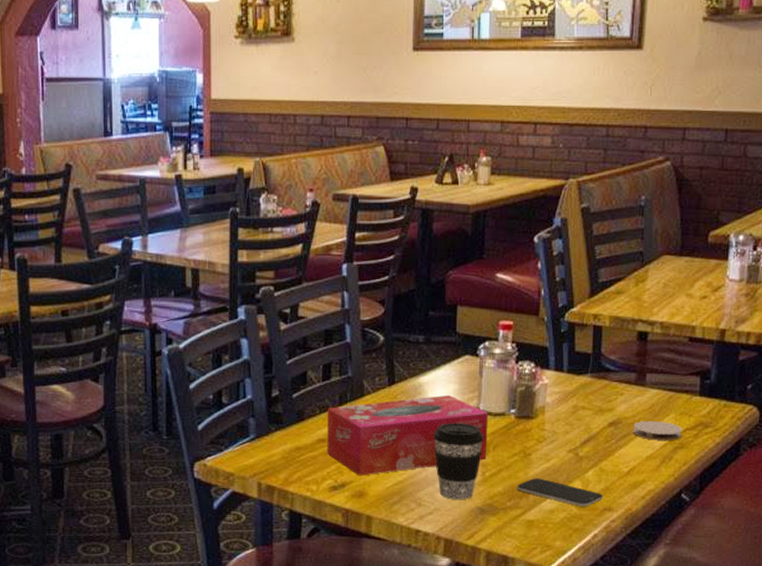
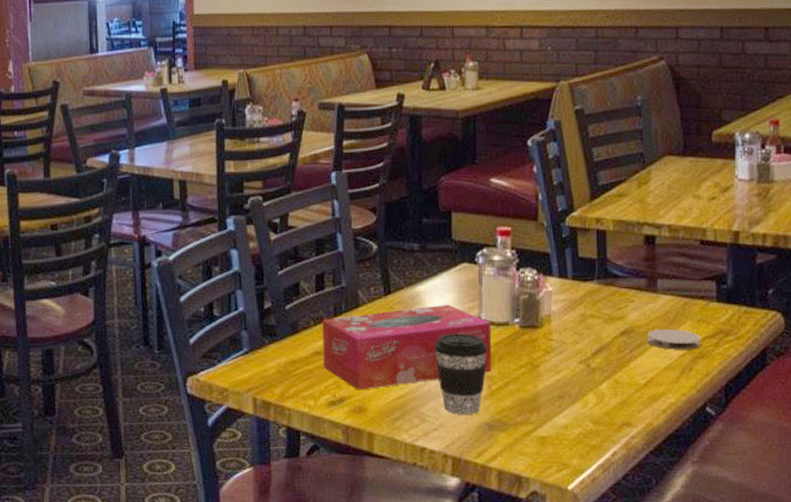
smartphone: present [517,478,604,507] -> none [526,391,621,422]

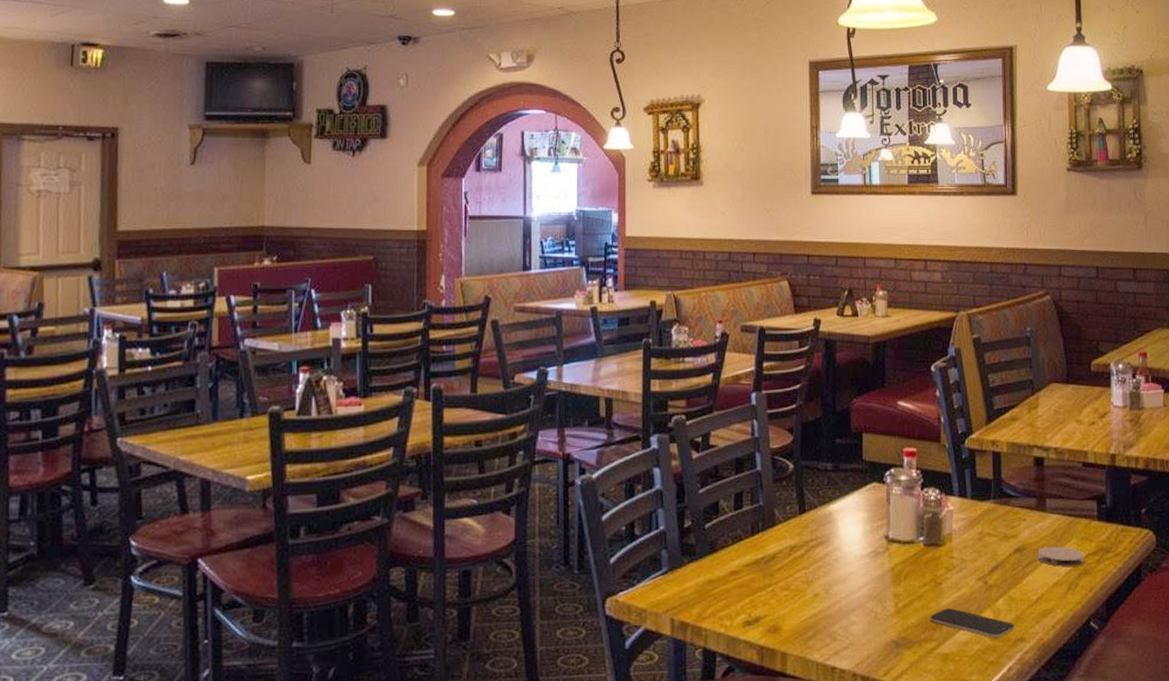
tissue box: present [322,304,492,390] -> none [740,522,899,610]
coffee cup: present [434,333,488,414] -> none [845,552,895,633]
smartphone: none [526,391,621,422] -> present [930,608,1015,638]

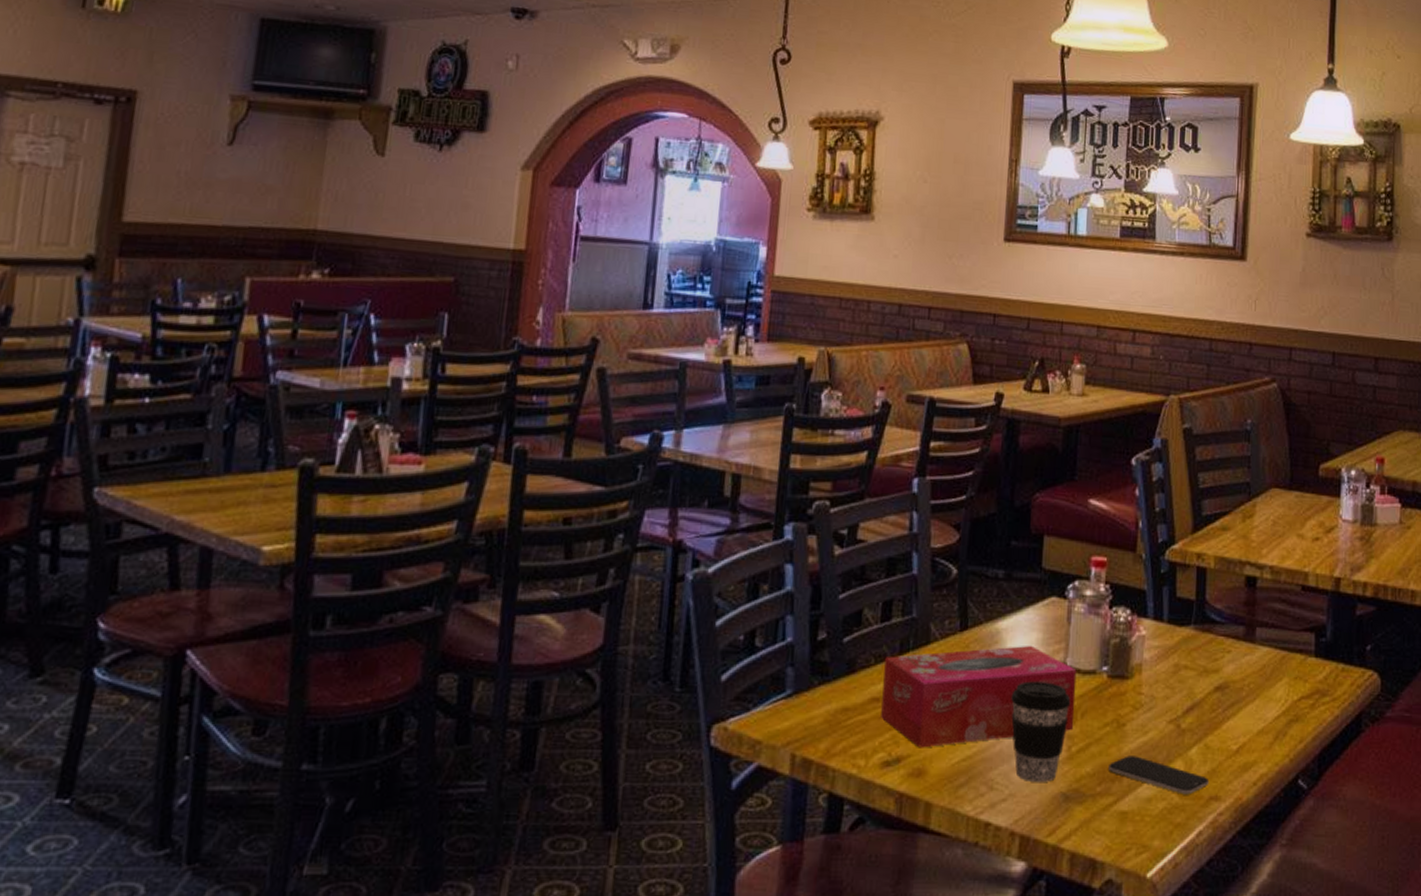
tissue box: none [740,522,899,610] -> present [881,645,1077,748]
coffee cup: none [845,552,895,633] -> present [1011,681,1071,782]
coaster: present [1037,546,1085,567] -> none [1242,685,1297,711]

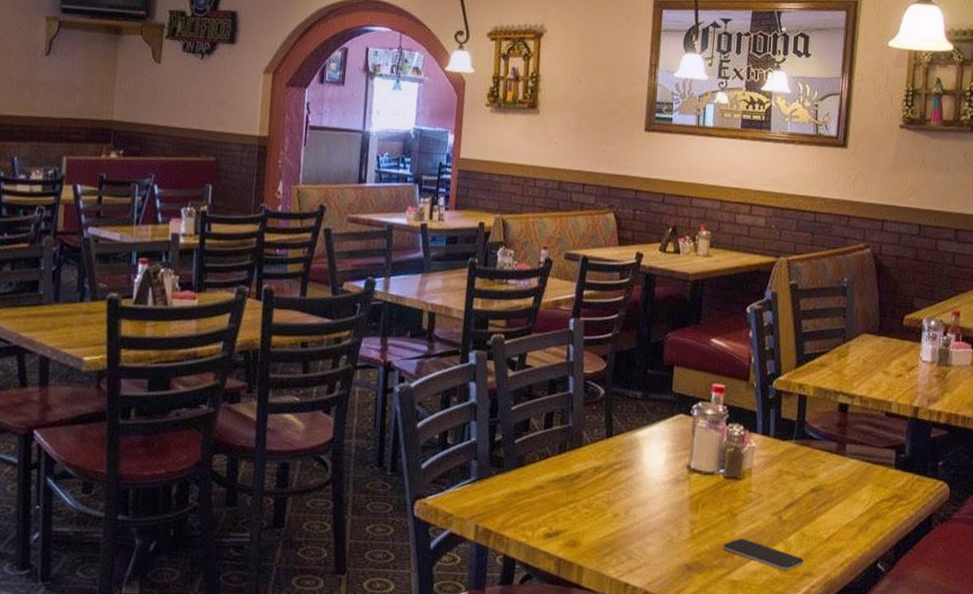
tissue box: present [881,645,1077,748] -> none [544,450,699,525]
coffee cup: present [1011,681,1071,782] -> none [646,478,694,555]

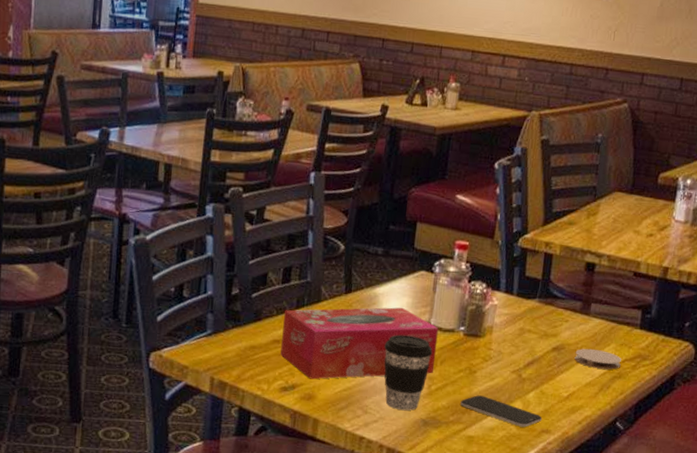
tissue box: none [544,450,699,525] -> present [280,307,439,380]
coffee cup: none [646,478,694,555] -> present [384,334,433,411]
coaster: none [833,489,879,510] -> present [574,348,622,370]

